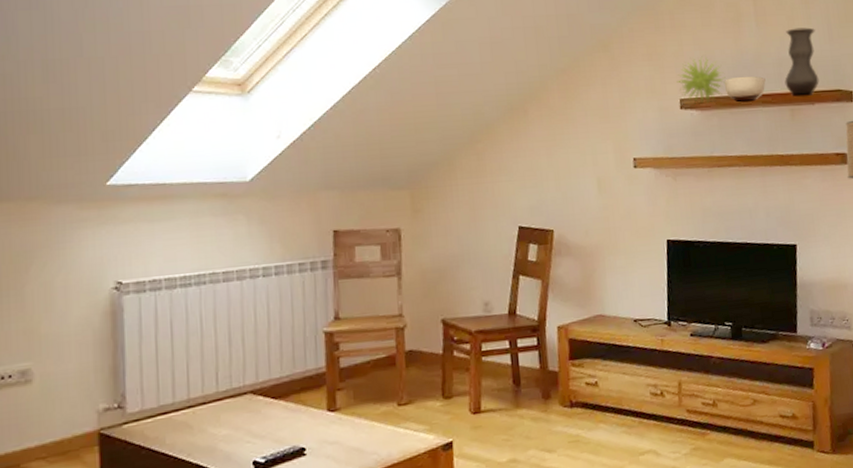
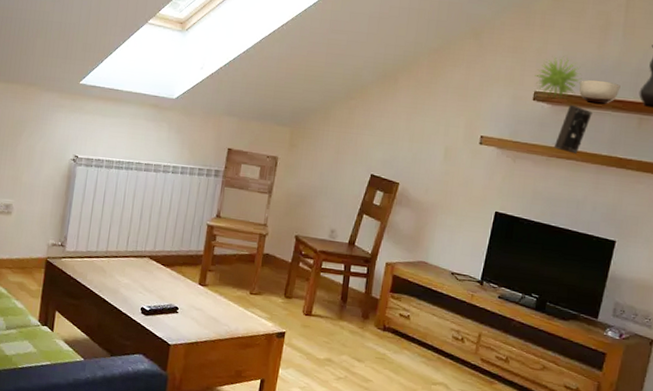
picture frame: none [712,107,744,160] -> present [553,104,593,154]

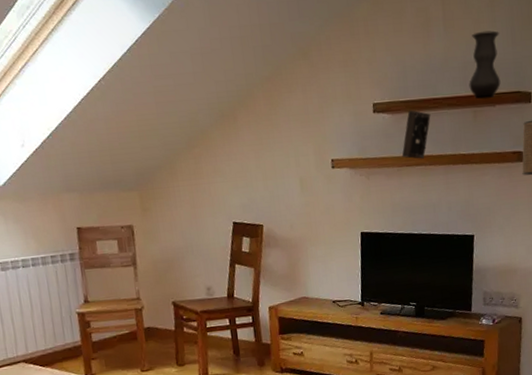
plant: present [535,56,582,100] -> none [370,61,415,108]
bowl: present [579,79,621,105] -> none [413,80,452,106]

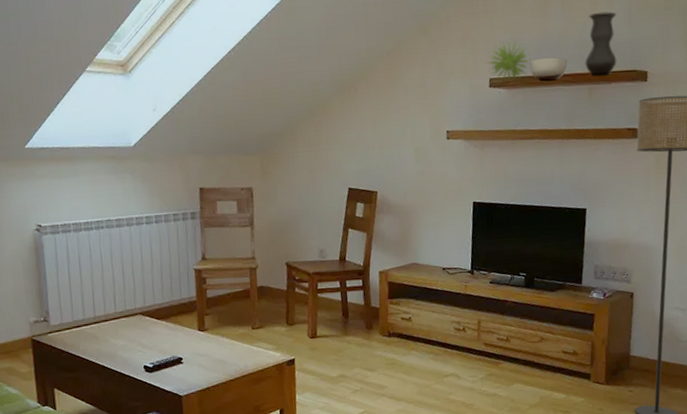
plant: none [370,61,415,108] -> present [487,39,531,83]
picture frame: present [401,110,431,159] -> none [516,85,546,133]
bowl: none [413,80,452,106] -> present [529,57,568,82]

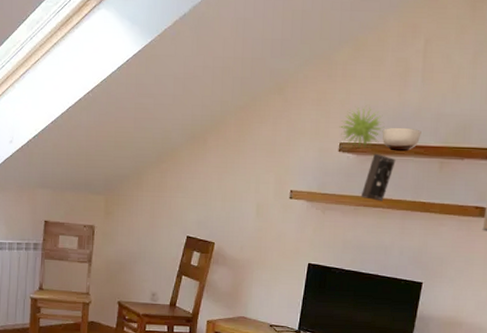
picture frame: none [516,85,546,133] -> present [360,153,396,201]
vase: present [585,12,617,77] -> none [439,86,478,152]

